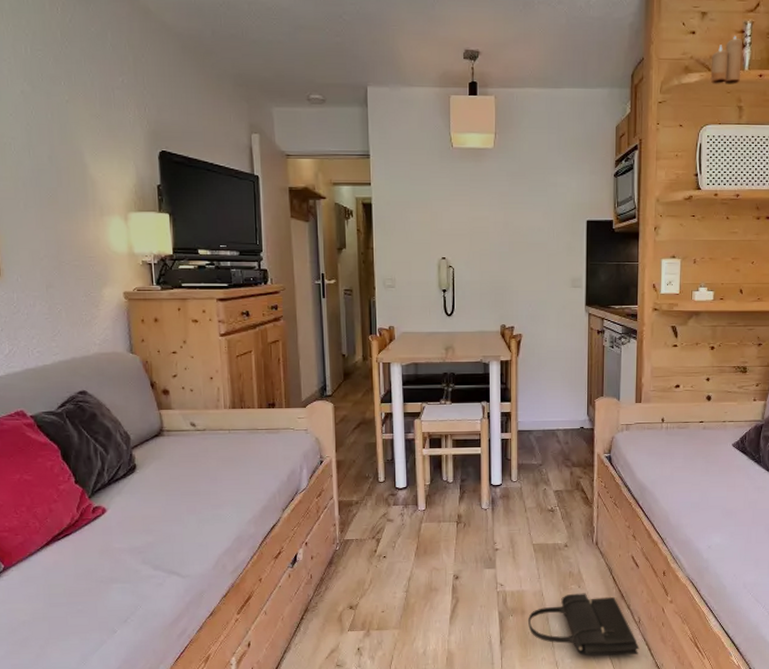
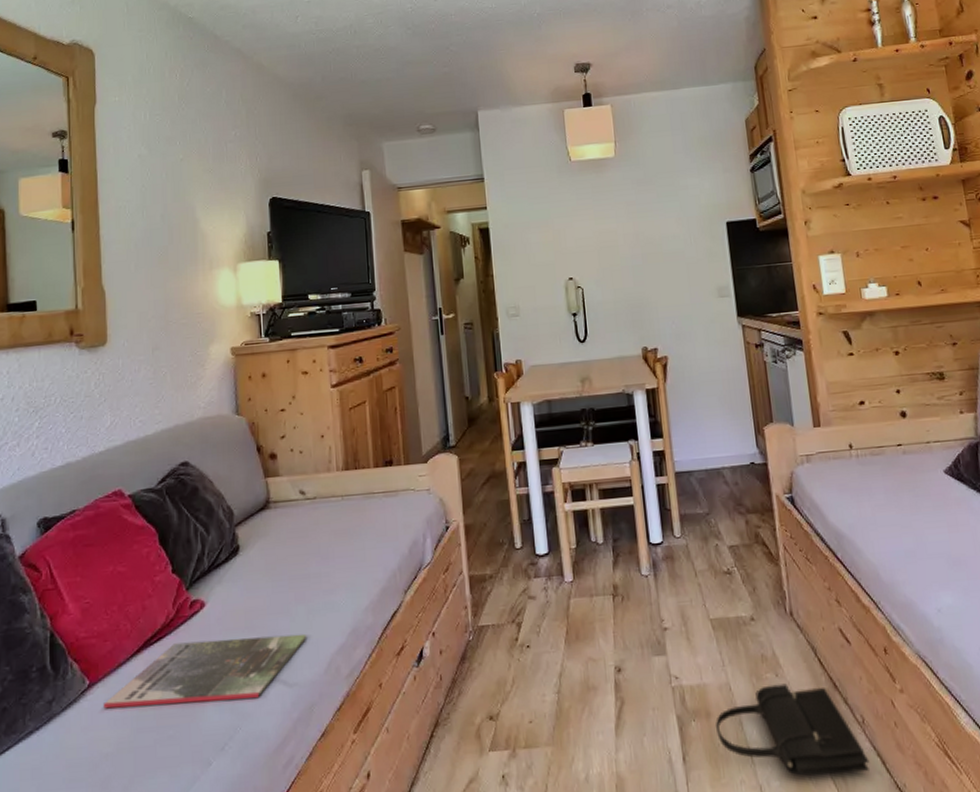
magazine: none [18,538,198,587] -> present [103,633,307,709]
candle: present [710,36,742,84] -> none [838,15,876,65]

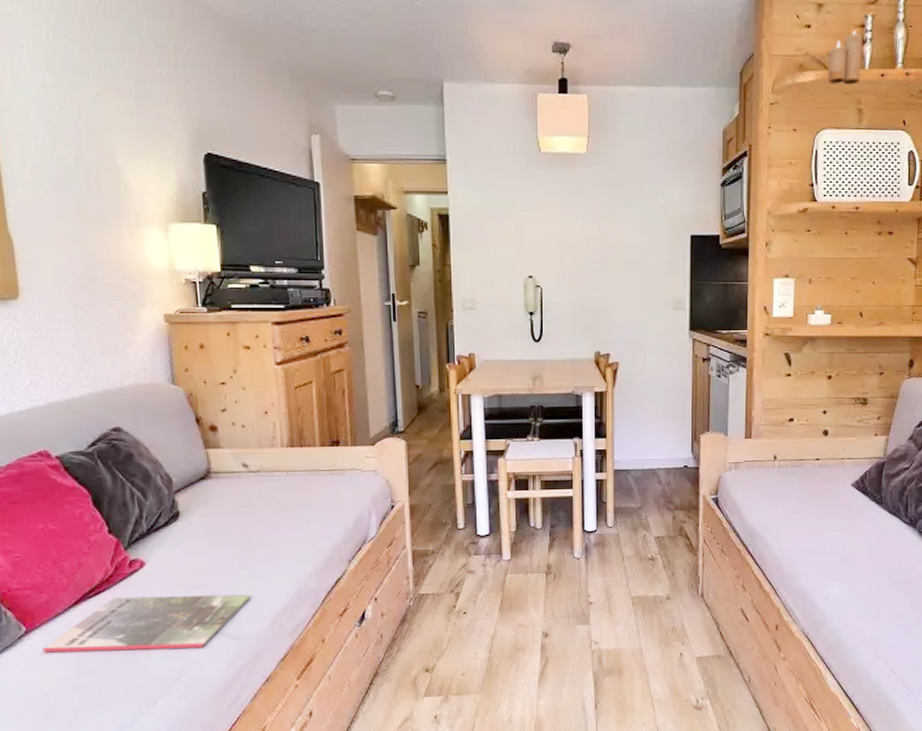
handbag: present [716,683,870,776] -> none [626,650,750,721]
candle: none [838,15,876,65] -> present [827,31,862,85]

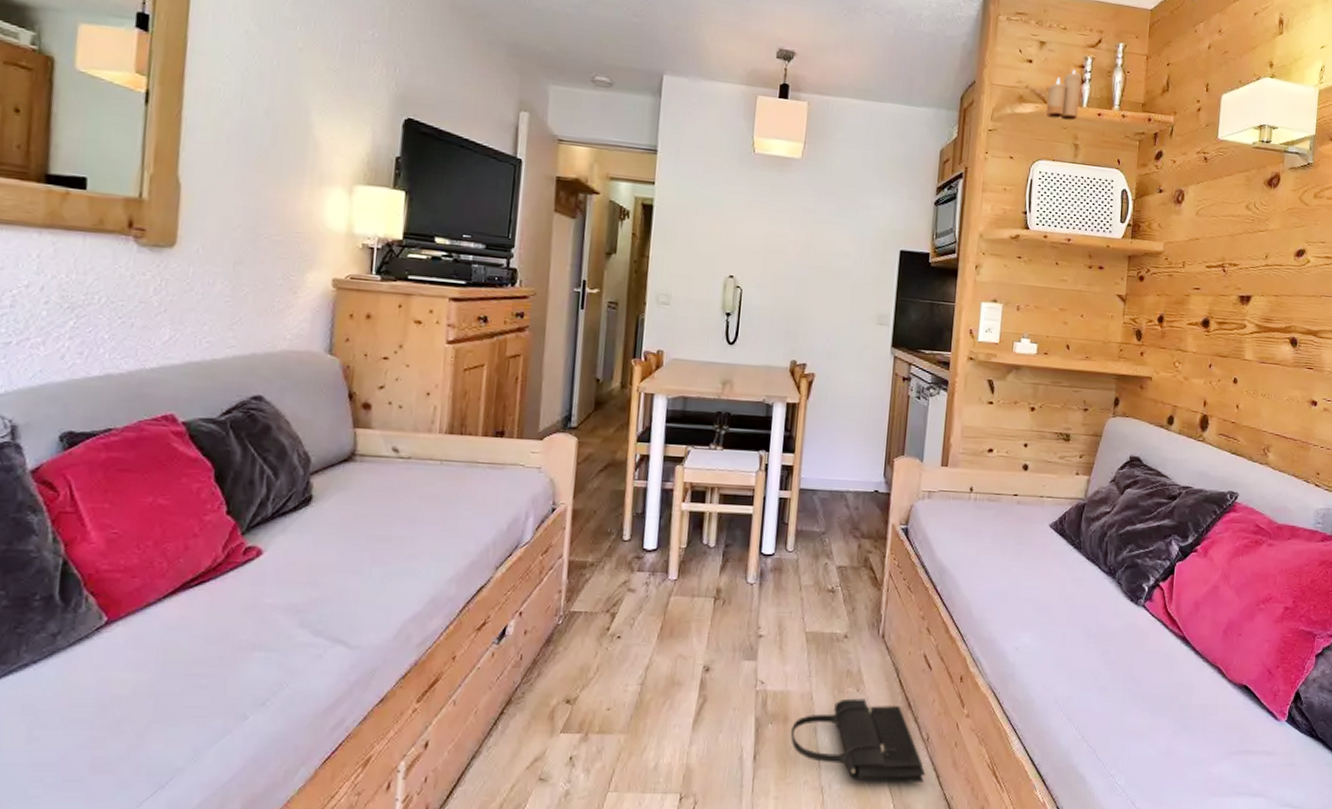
magazine: present [42,594,251,653] -> none [122,589,379,657]
handbag: none [626,650,750,721] -> present [791,698,926,784]

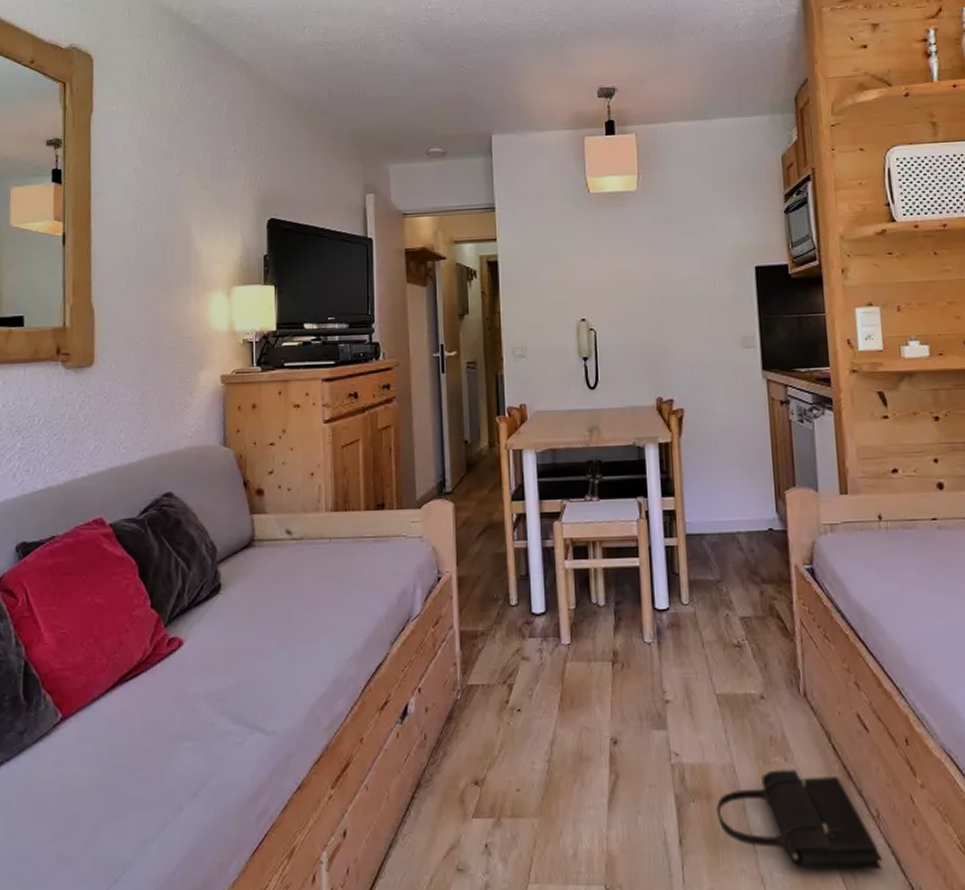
candle: present [1046,70,1082,121] -> none [889,46,930,100]

